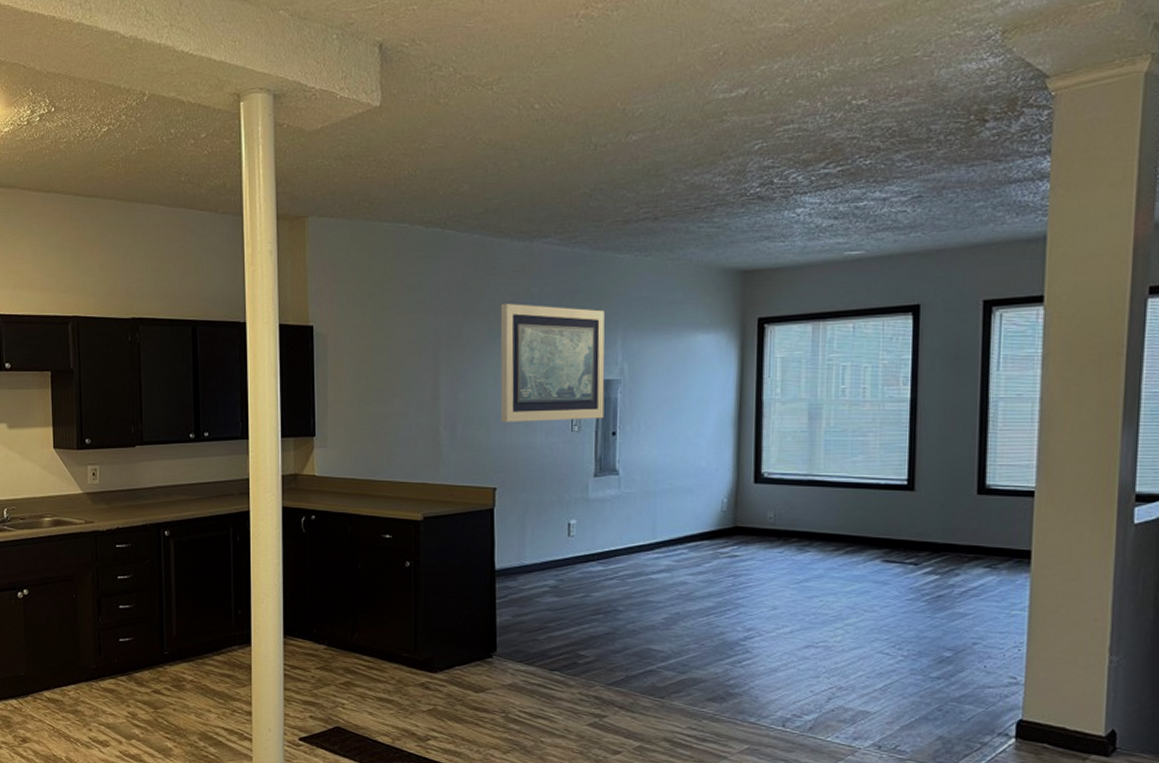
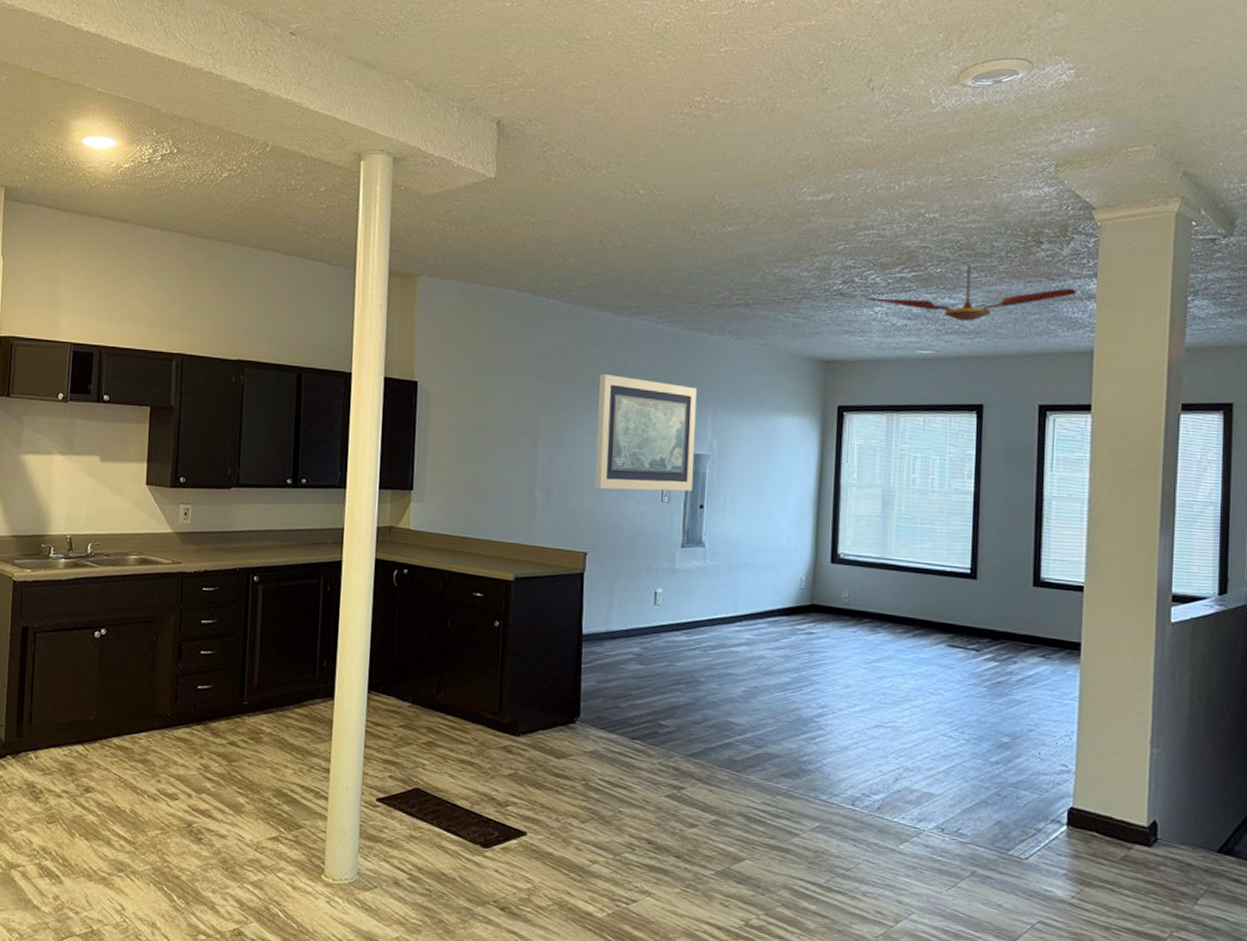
ceiling fan: none [788,152,1027,216] -> present [867,264,1077,321]

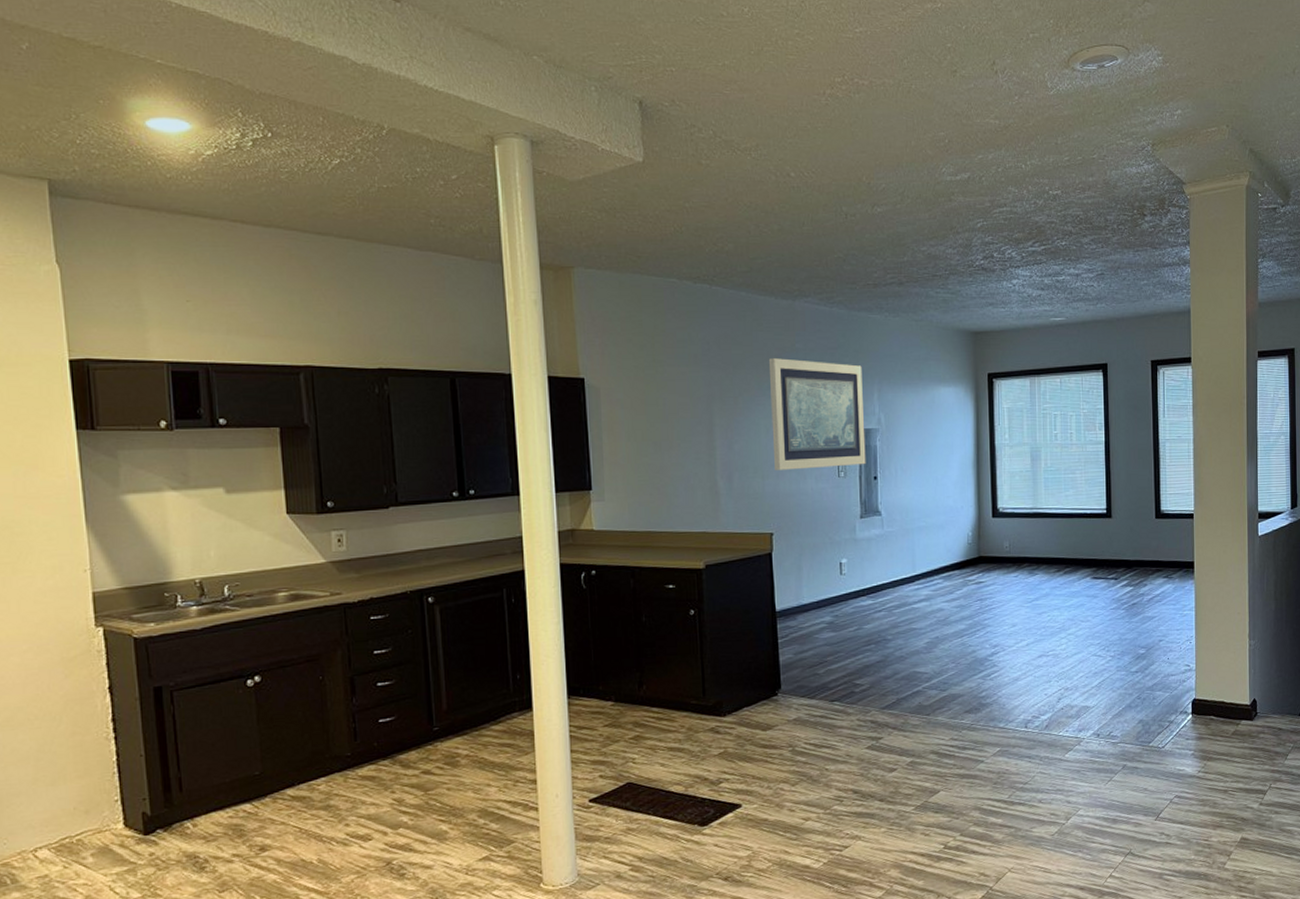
ceiling fan: present [867,264,1077,321] -> none [1006,237,1175,289]

